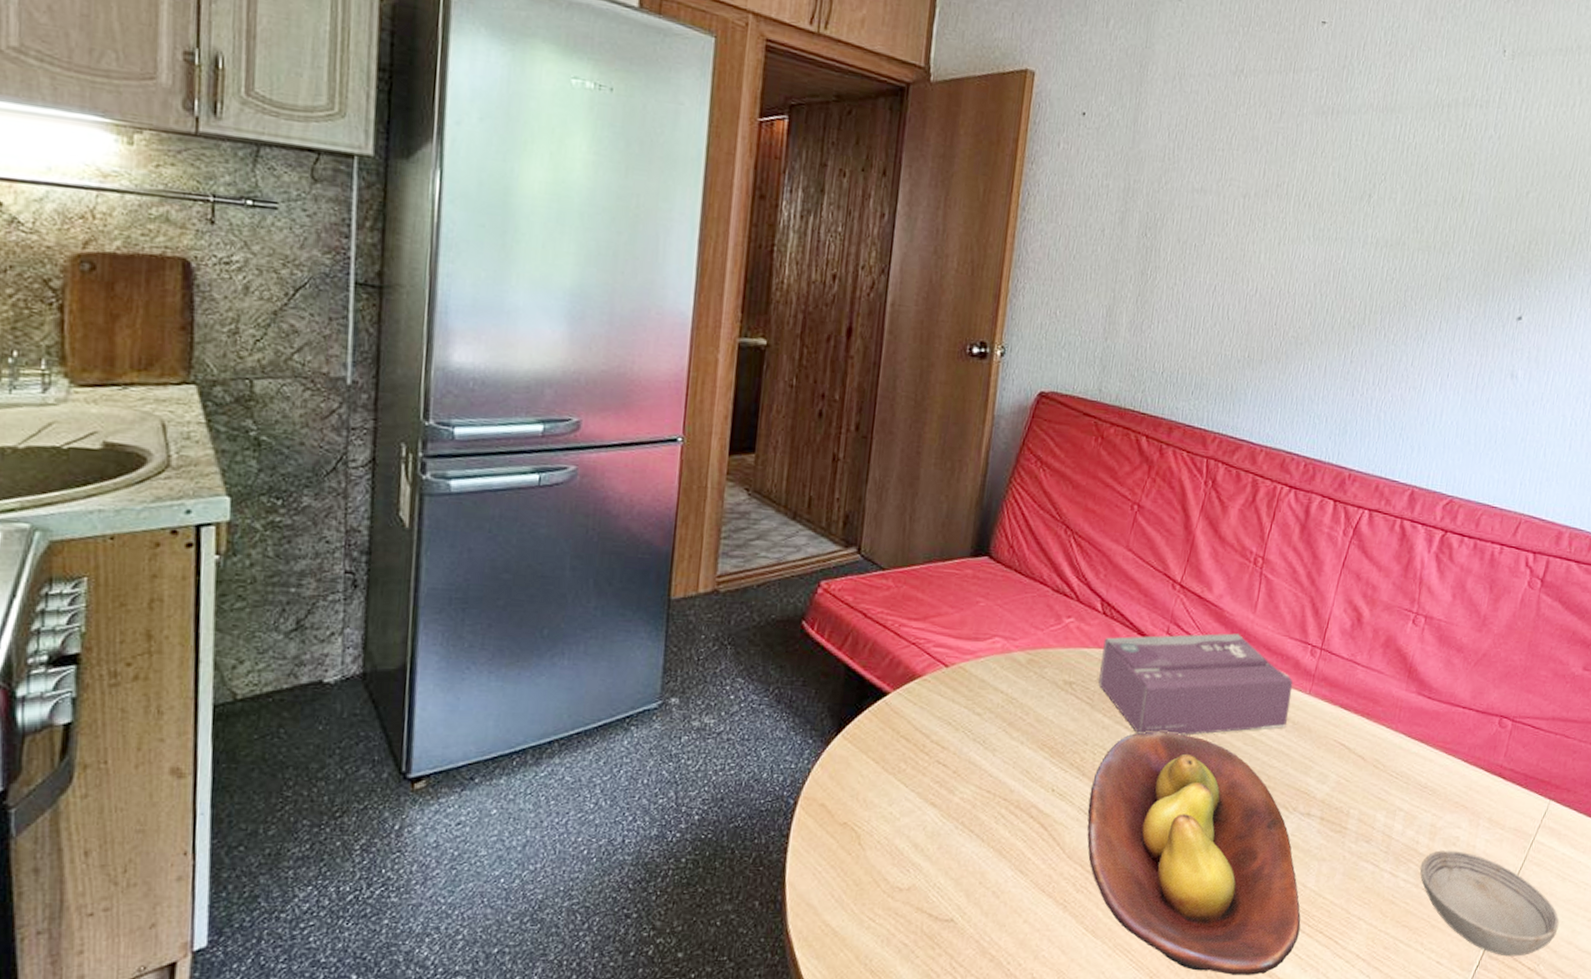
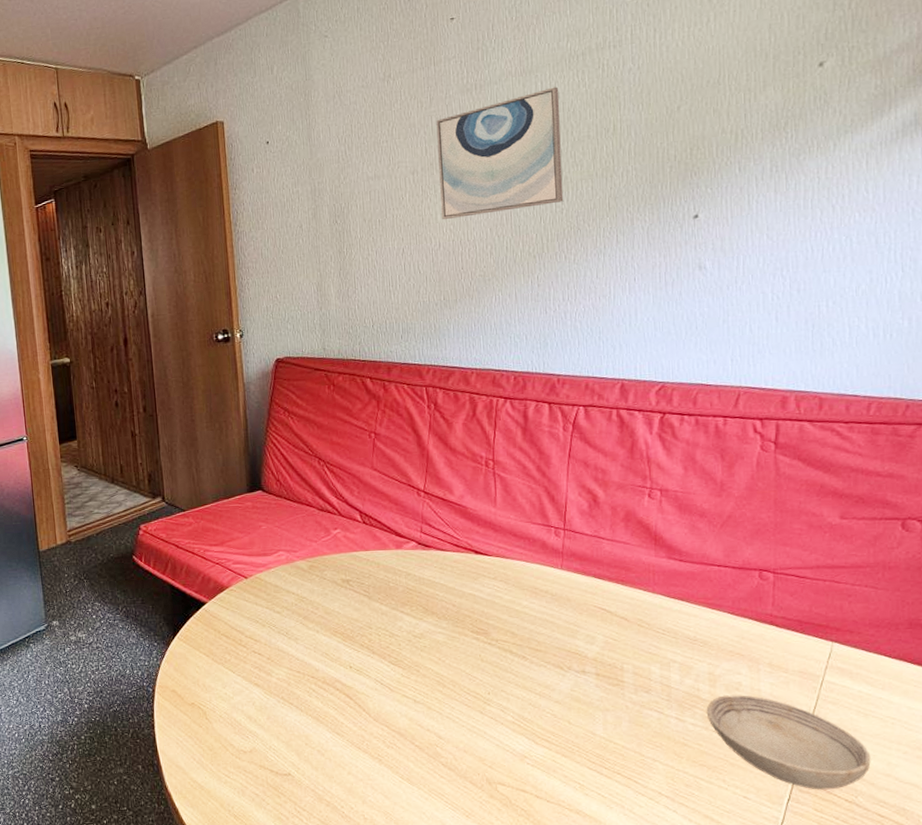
fruit bowl: present [1087,731,1301,976] -> none [382,612,598,814]
tissue box: present [1098,633,1293,735] -> none [368,525,546,617]
wall art: none [1265,134,1417,270] -> present [436,87,564,219]

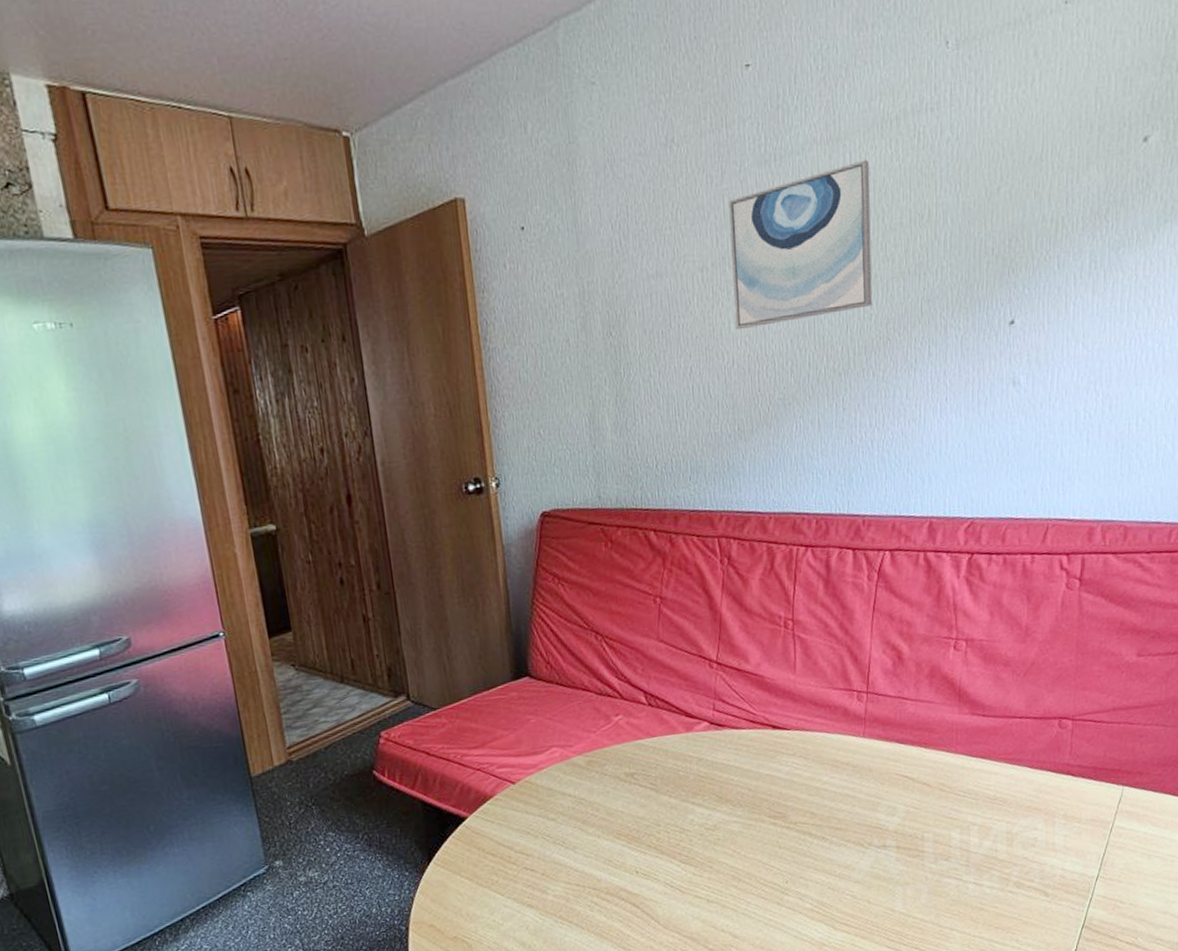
bowl: present [706,695,871,790] -> none [1003,850,1151,937]

